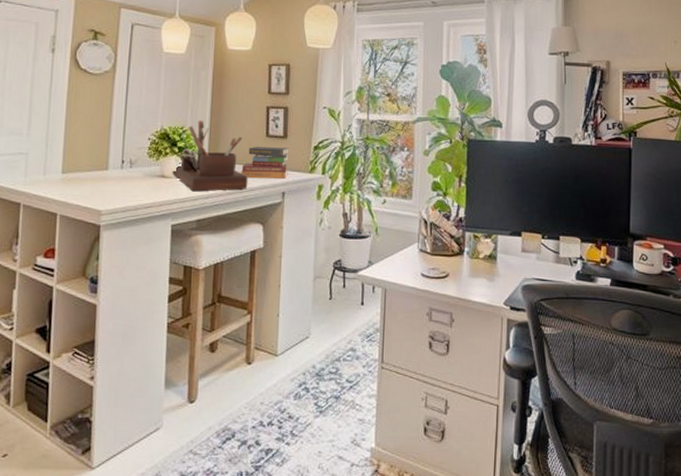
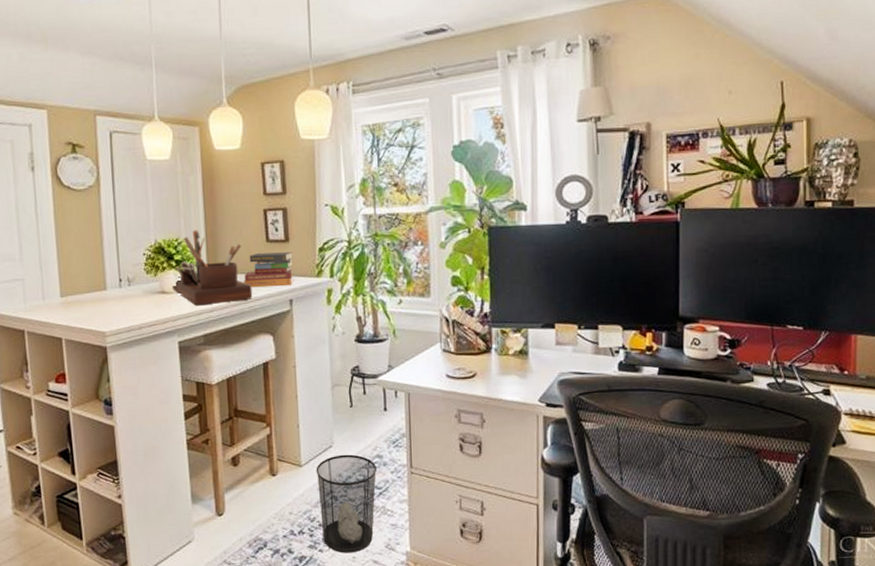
waste bin: none [291,346,350,447] -> present [316,454,378,553]

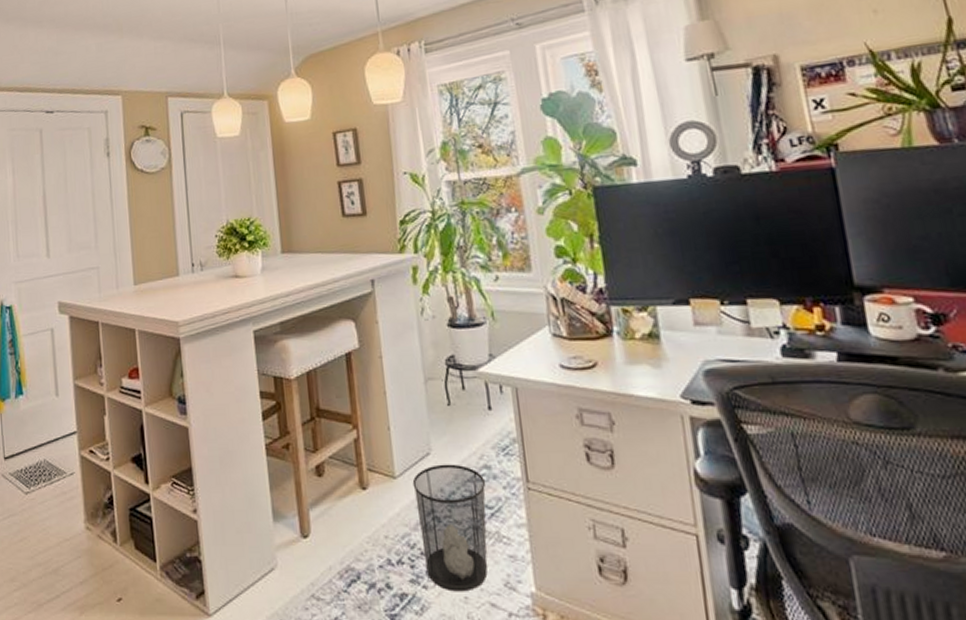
desk organizer: present [172,230,253,306] -> none [246,207,331,290]
books: present [244,252,294,288] -> none [320,226,375,268]

